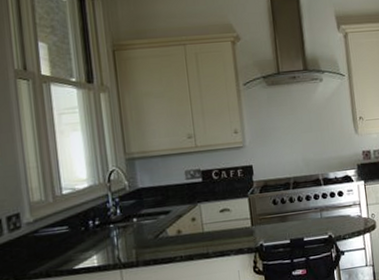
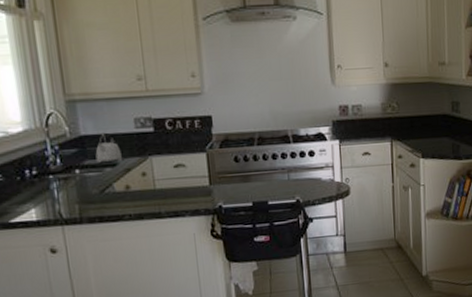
kettle: none [151,184,174,211] -> present [95,132,122,162]

